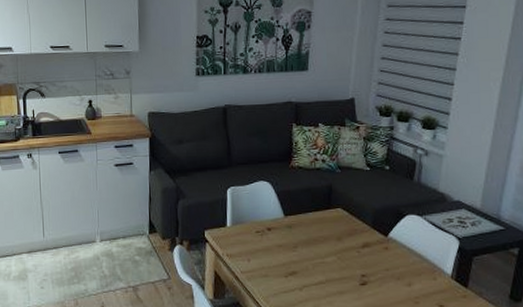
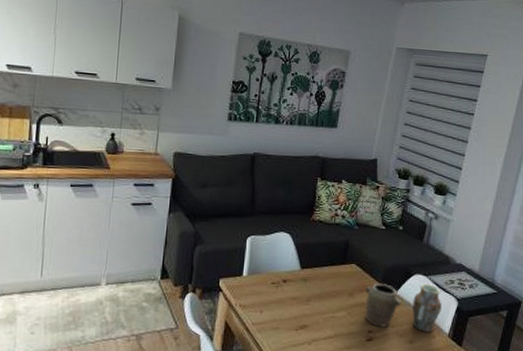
jar set: none [354,223,441,274] -> present [365,283,442,332]

